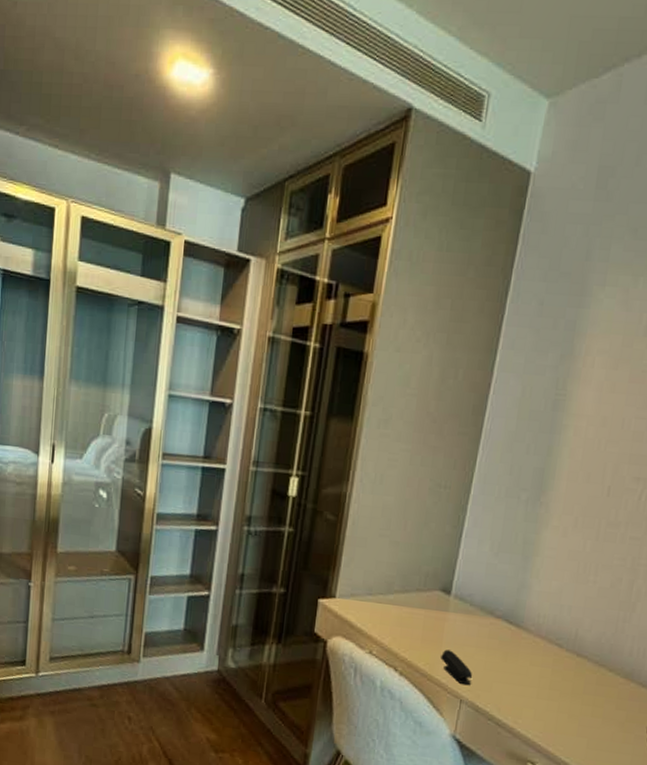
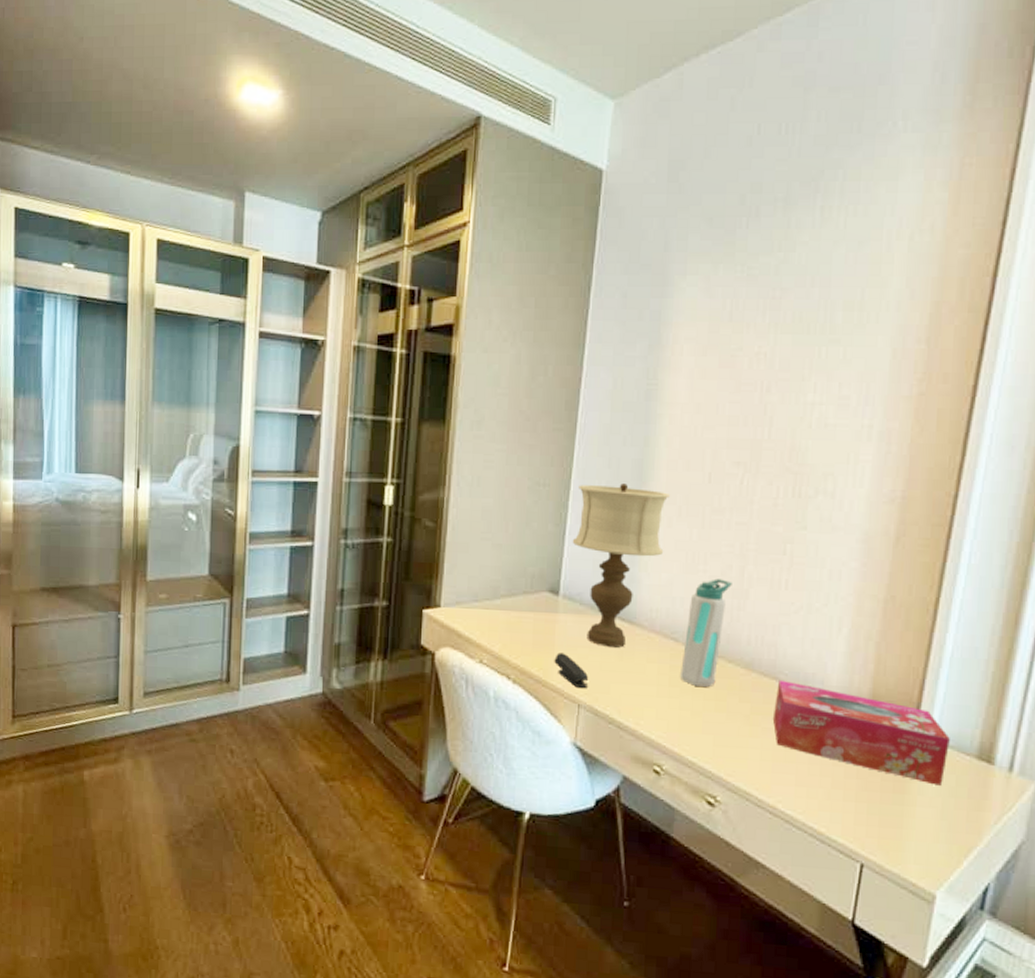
table lamp: none [467,489,568,649] -> present [572,483,670,648]
water bottle: none [561,590,621,693] -> present [680,578,732,687]

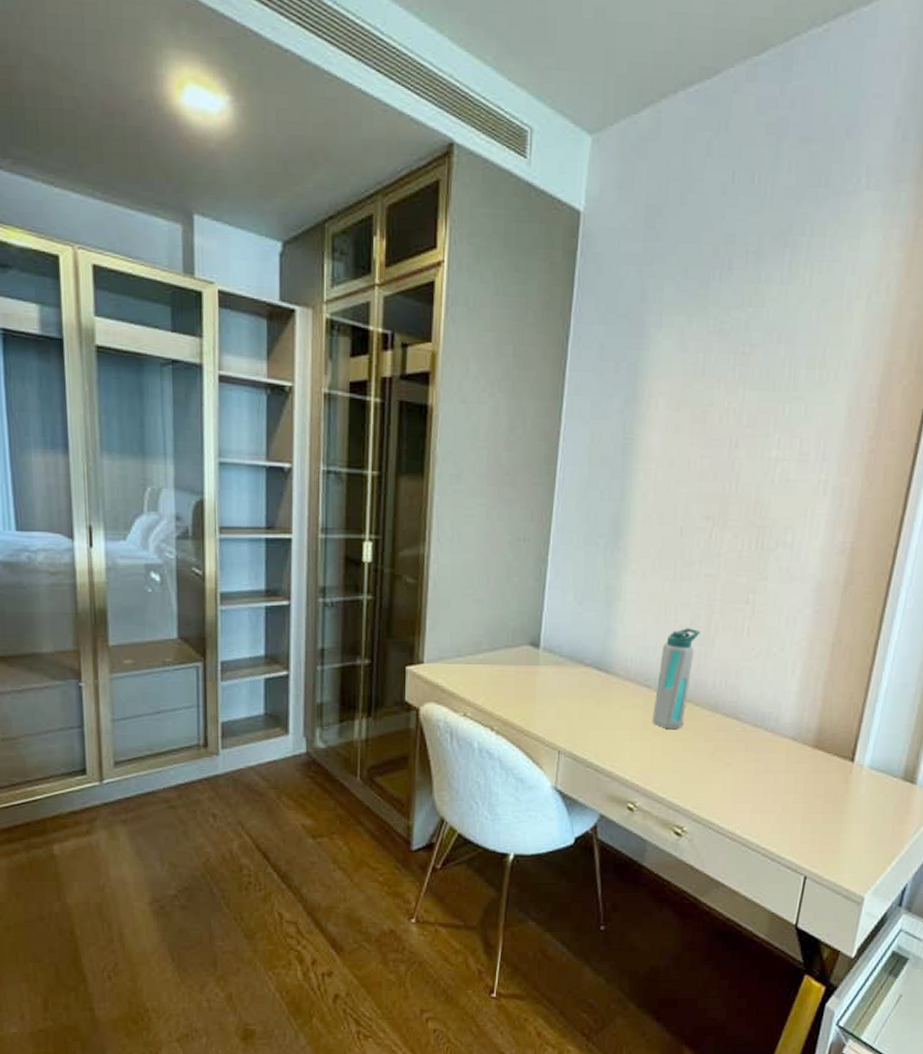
stapler: present [554,652,589,688] -> none [535,703,569,735]
table lamp: present [572,483,670,648] -> none [551,538,644,696]
tissue box: present [772,679,950,786] -> none [733,719,882,805]

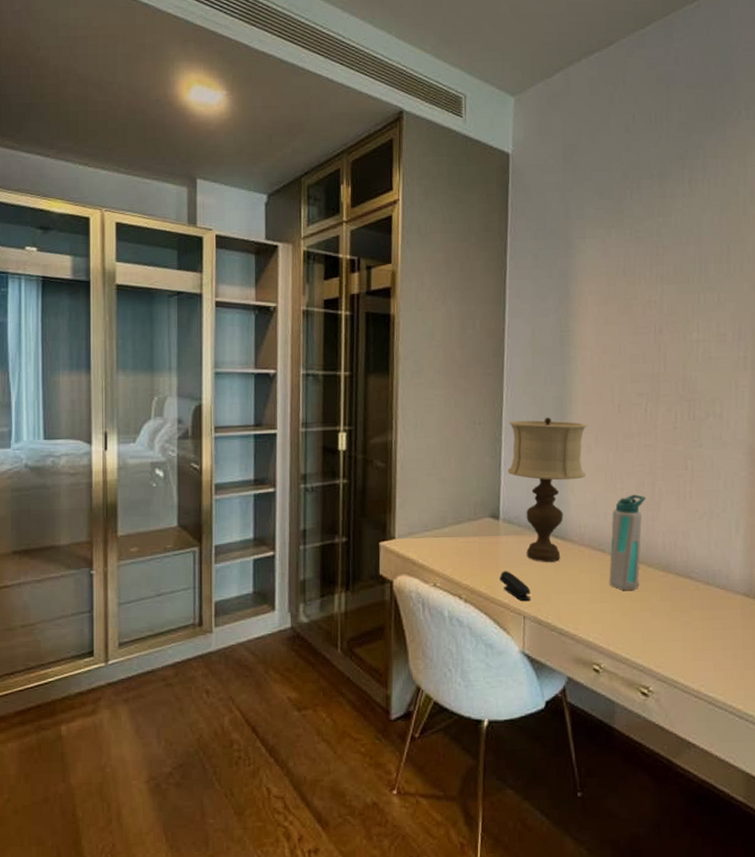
stapler: none [535,703,569,735] -> present [500,571,531,601]
table lamp: none [551,538,644,696] -> present [507,418,587,562]

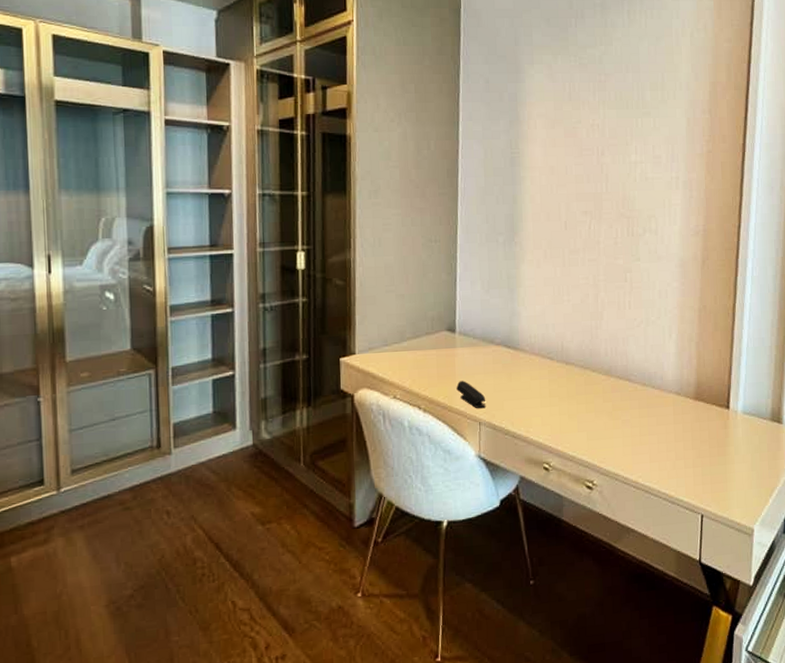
table lamp: present [507,418,587,562] -> none [462,235,536,371]
water bottle: present [609,494,646,590] -> none [557,305,590,394]

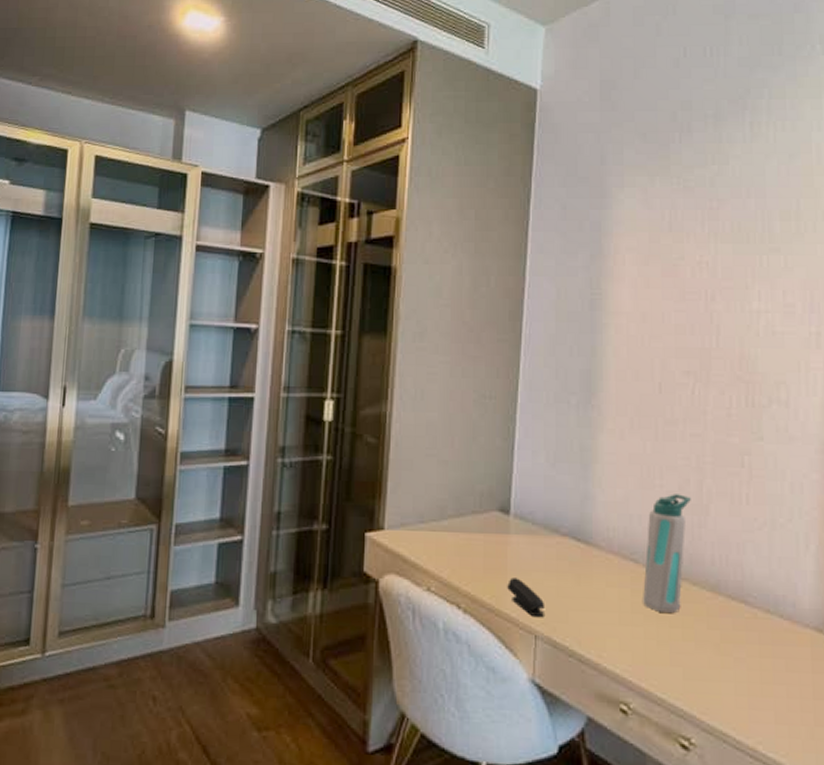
water bottle: none [557,305,590,394] -> present [643,494,691,613]

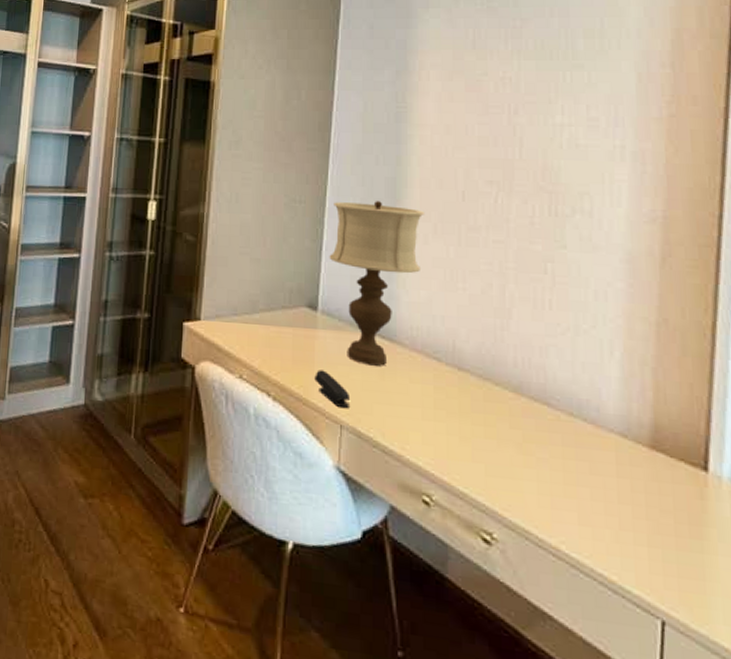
table lamp: none [521,395,620,571] -> present [329,201,424,366]
water bottle: present [643,494,691,613] -> none [446,297,493,411]

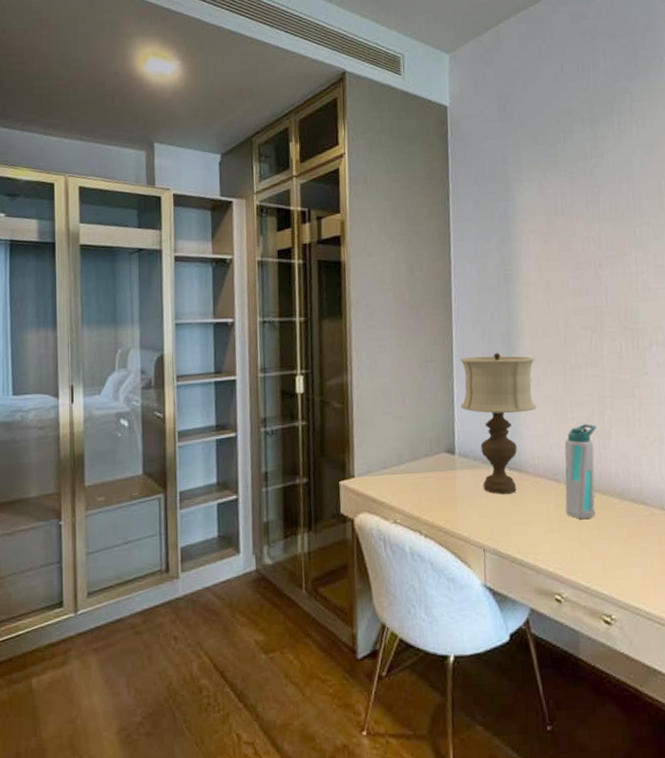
stapler: present [314,370,351,408] -> none [458,504,491,534]
water bottle: none [446,297,493,411] -> present [564,424,596,519]

